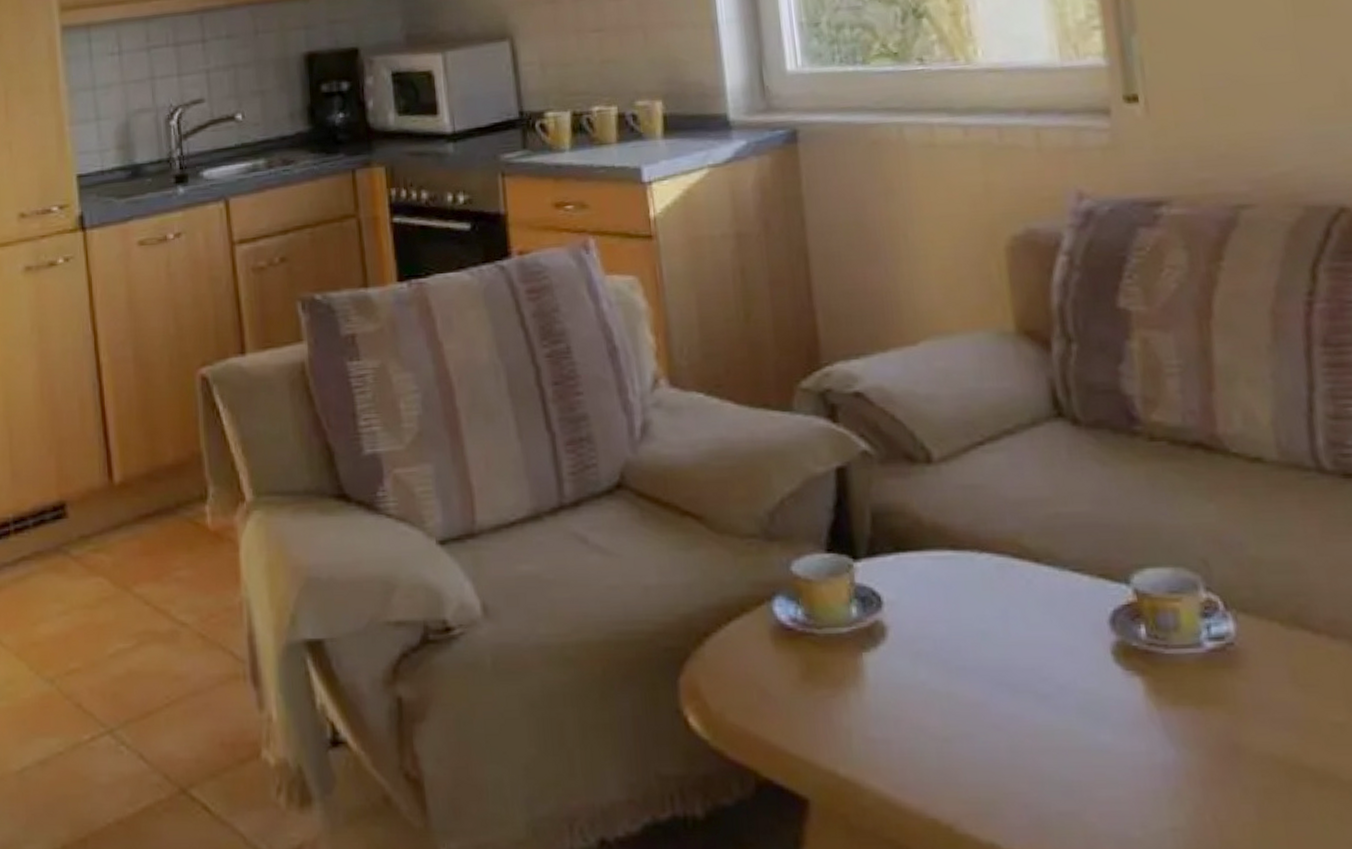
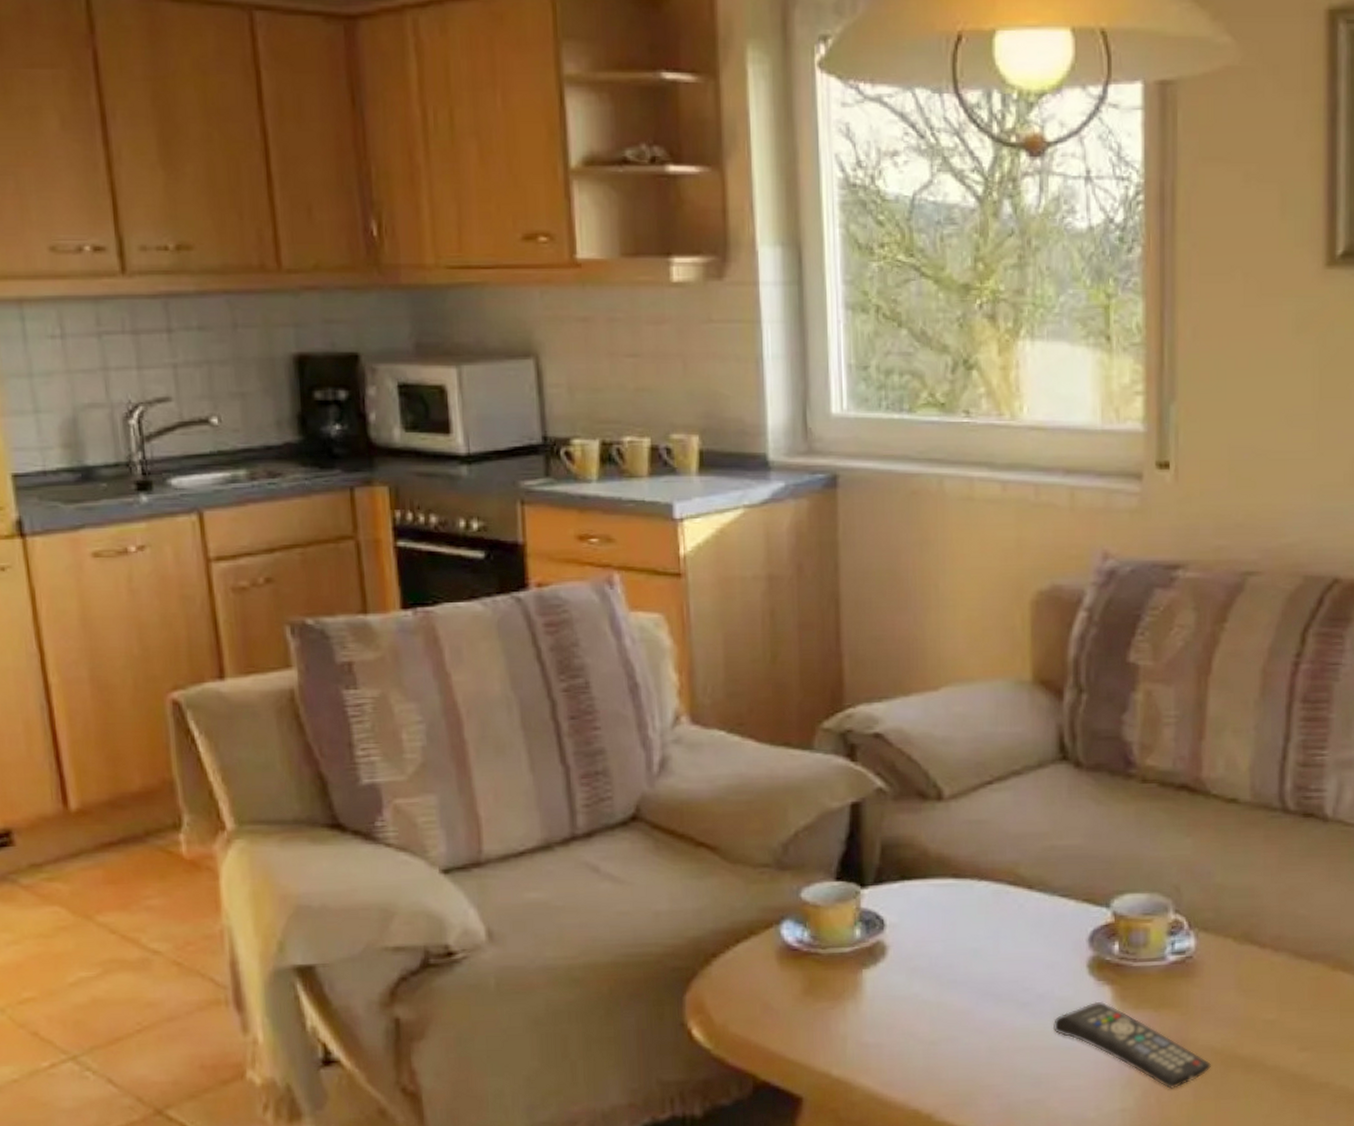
remote control: none [1080,695,1274,805] -> present [1054,1001,1211,1089]

